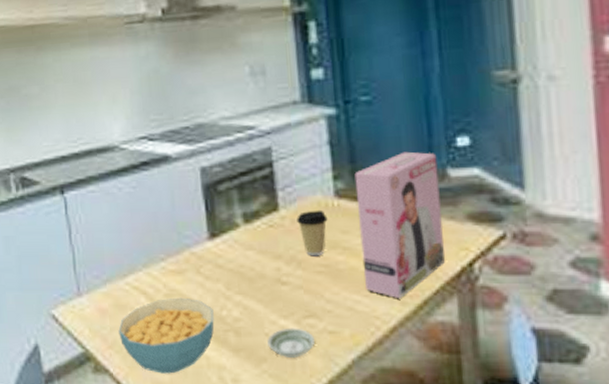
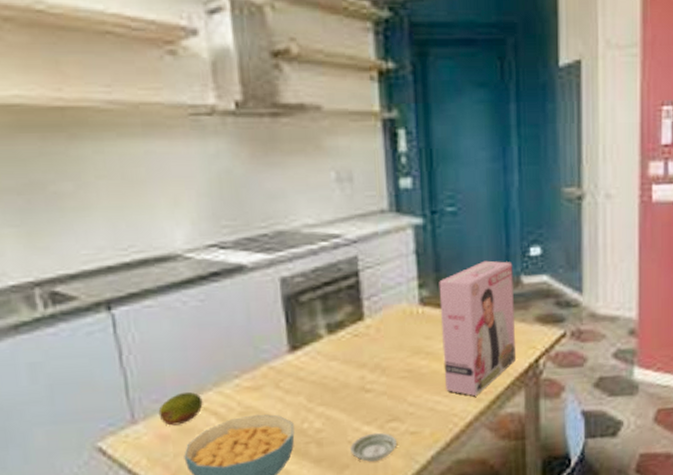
fruit: none [98,270,135,301] -> present [158,391,203,426]
coffee cup: present [297,209,328,256] -> none [382,317,412,363]

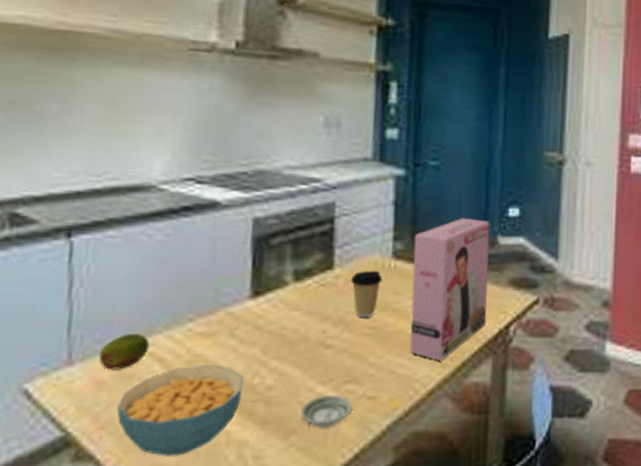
coffee cup: none [382,317,412,363] -> present [351,270,383,318]

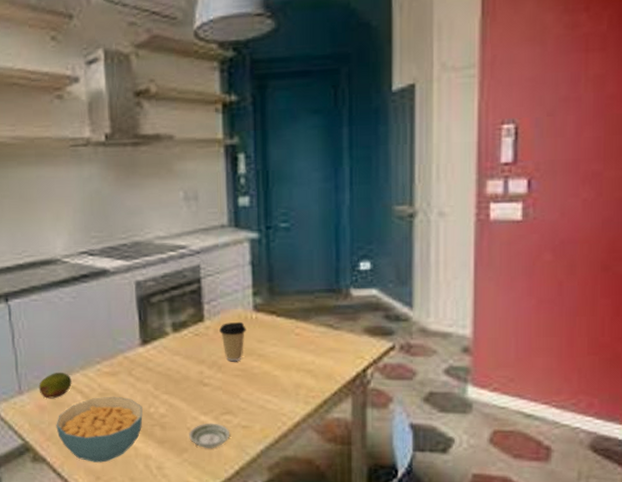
cereal box: present [410,217,490,360] -> none [271,273,343,398]

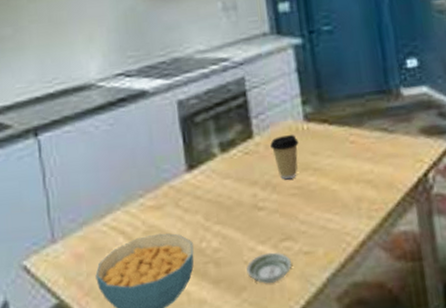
fruit: present [38,372,72,399] -> none [74,211,112,245]

